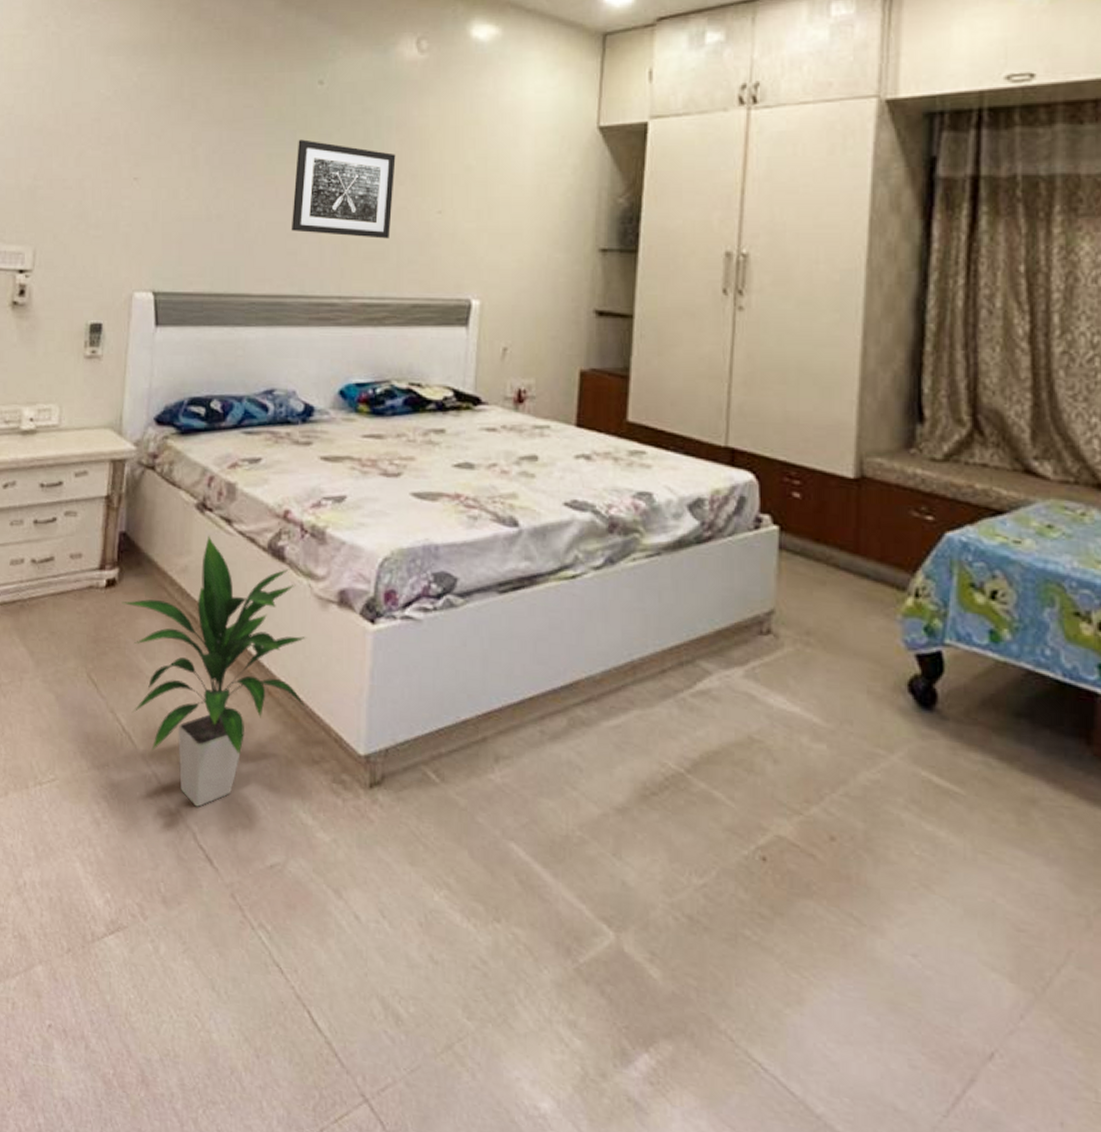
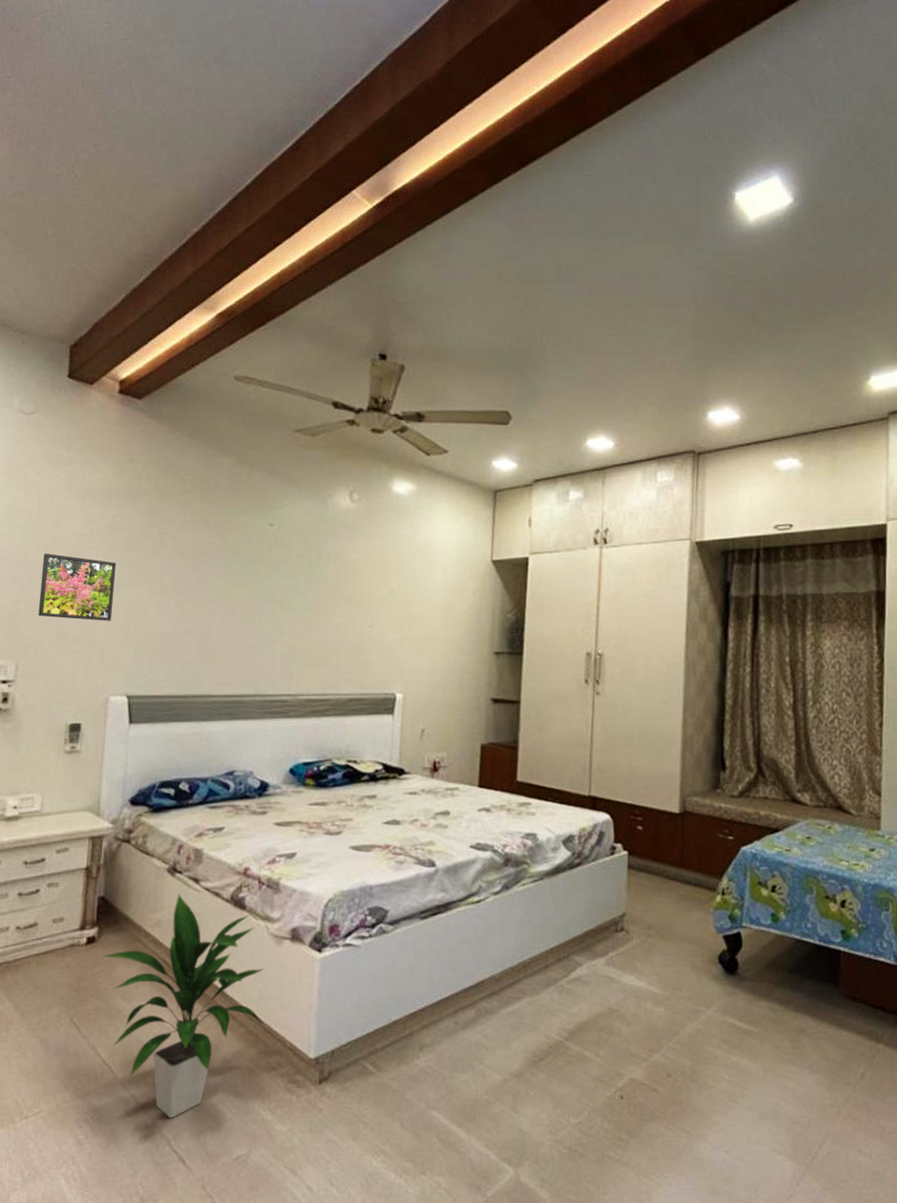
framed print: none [58,120,143,201] -> present [38,554,117,621]
wall art: present [291,139,396,239] -> none [247,570,334,648]

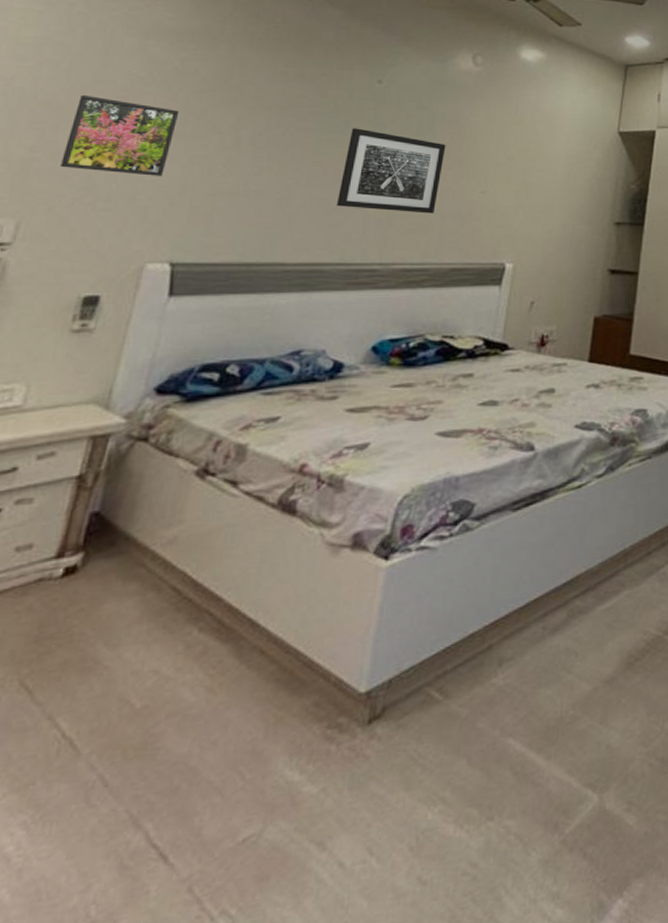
indoor plant: present [101,893,266,1118] -> none [79,500,313,801]
wall art: none [247,570,334,648] -> present [336,128,446,214]

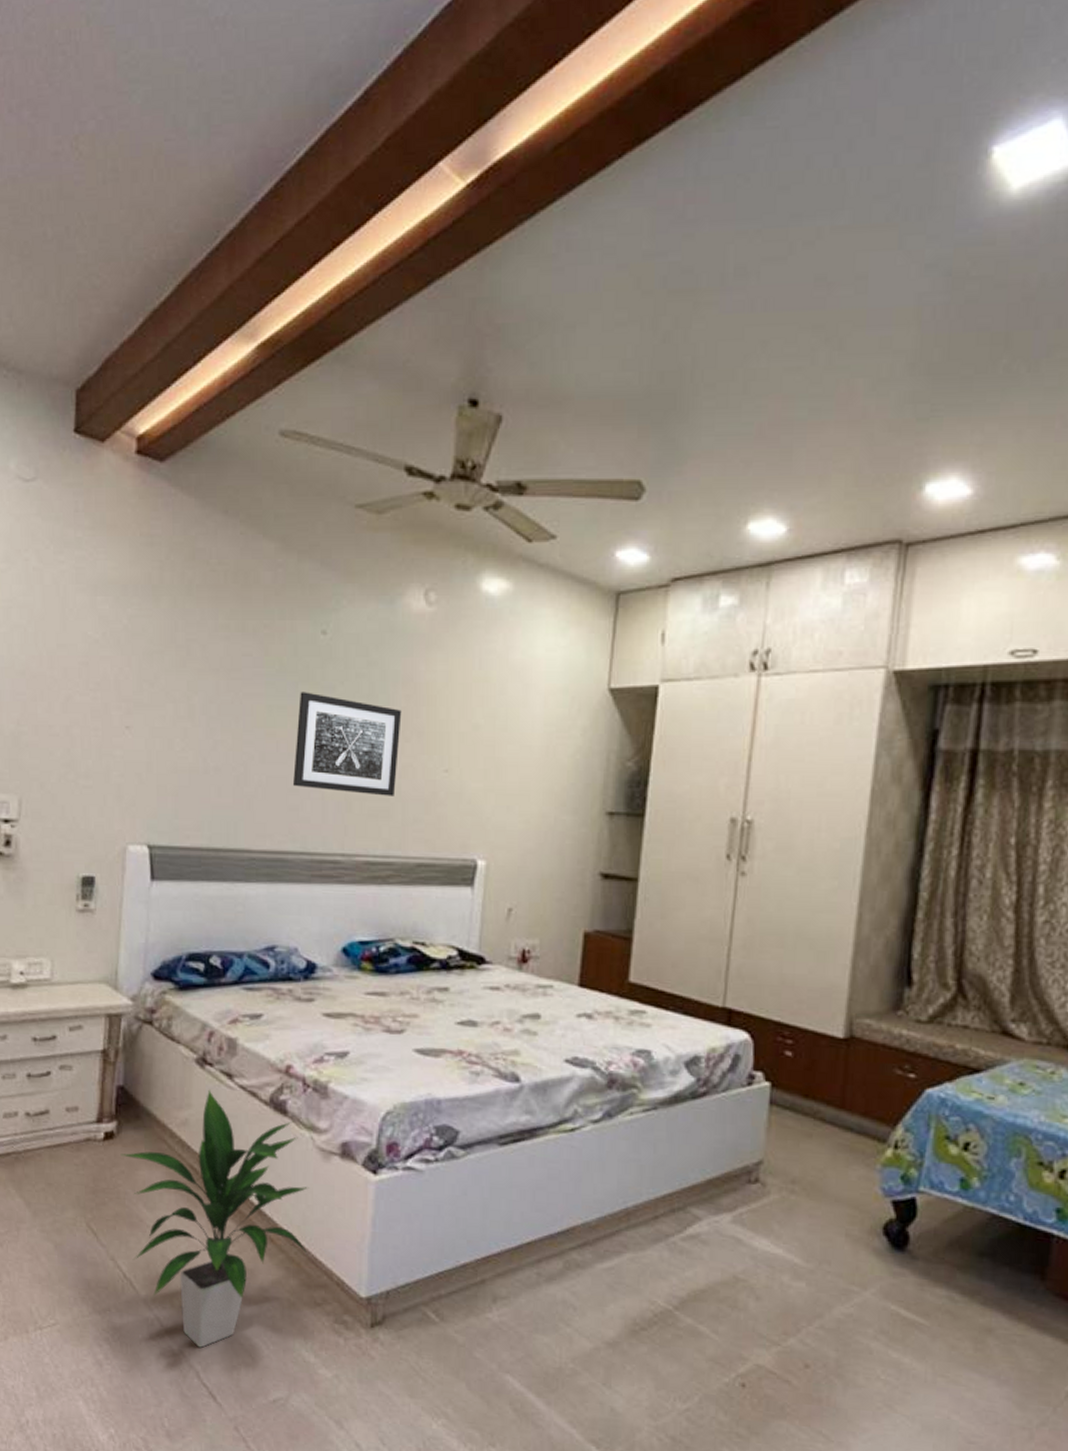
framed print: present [60,95,180,176] -> none [43,663,135,751]
indoor plant: none [79,500,313,801] -> present [120,1089,310,1348]

